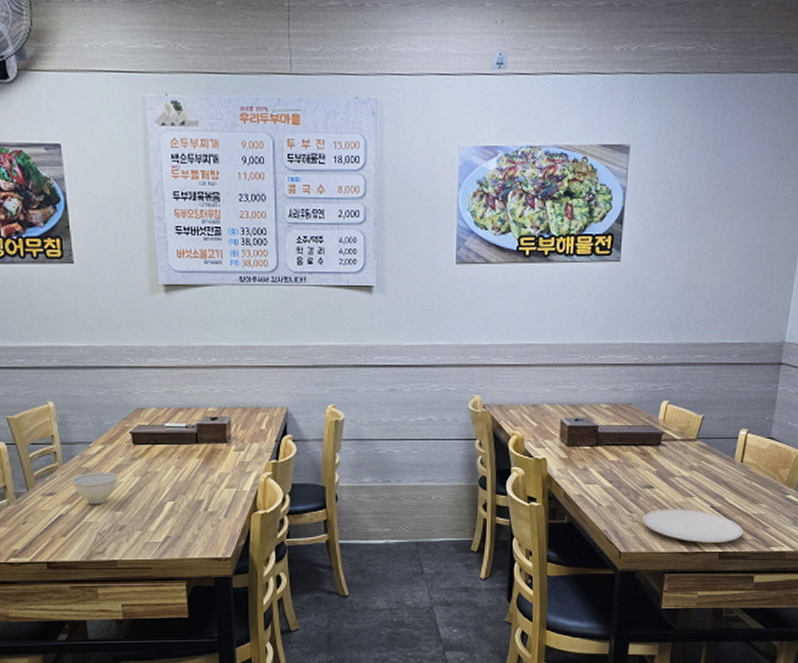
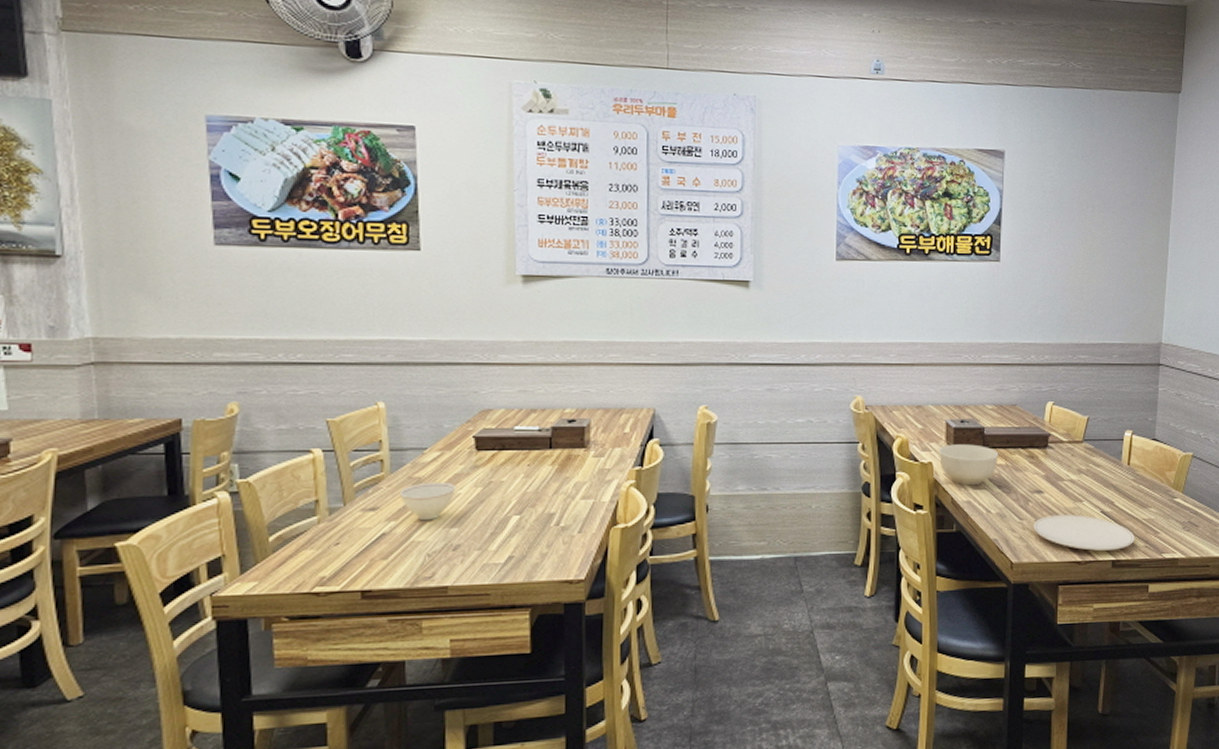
bowl: none [553,441,612,481] -> present [939,444,999,486]

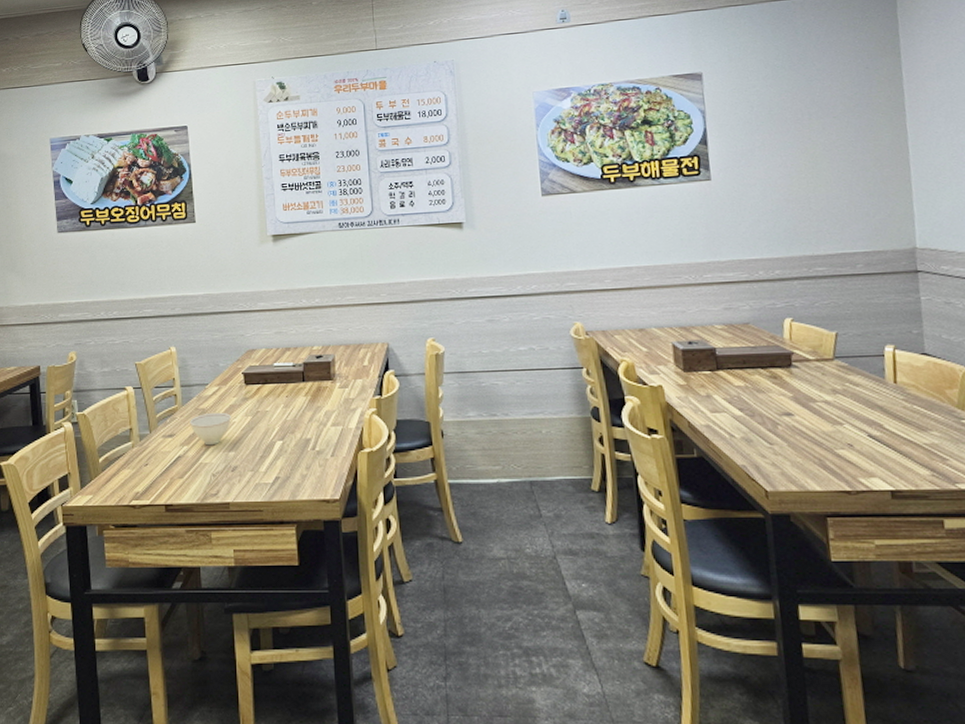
bowl: present [939,444,999,486] -> none [668,366,736,409]
plate: present [1033,515,1135,551] -> none [786,439,917,479]

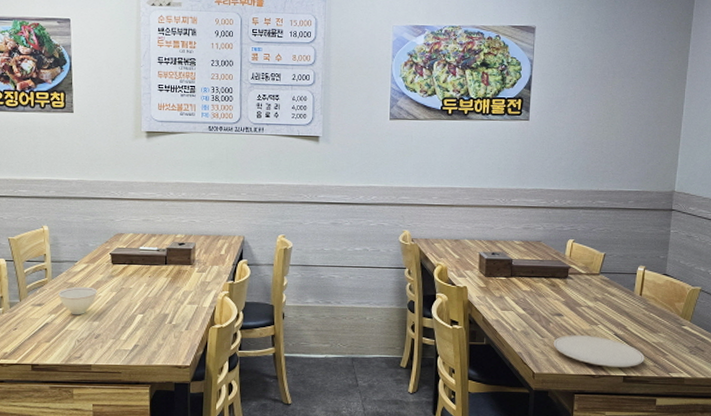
plate: none [786,439,917,479] -> present [553,335,645,367]

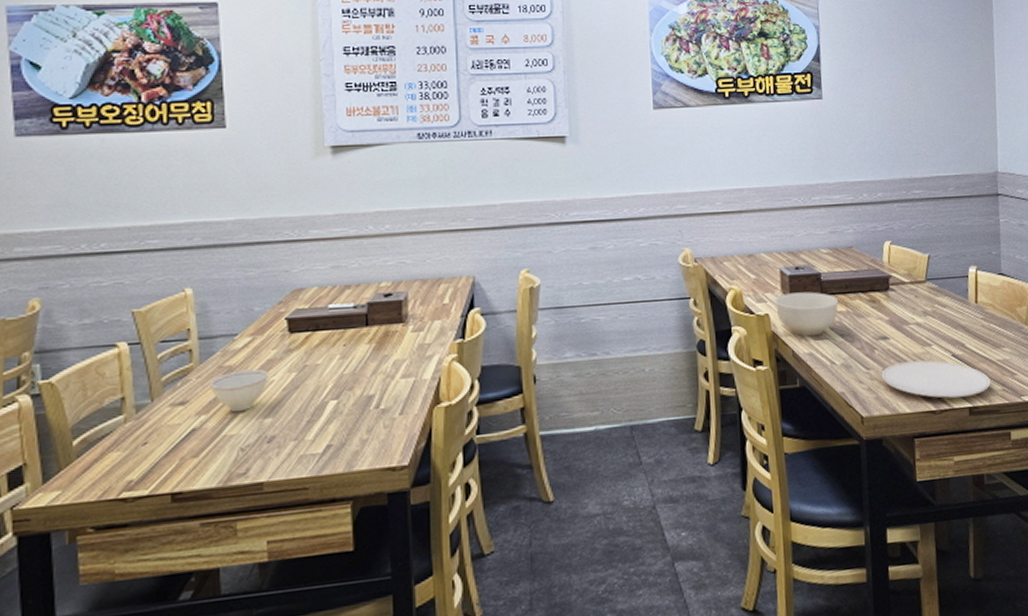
bowl: none [473,272,525,307] -> present [775,292,839,337]

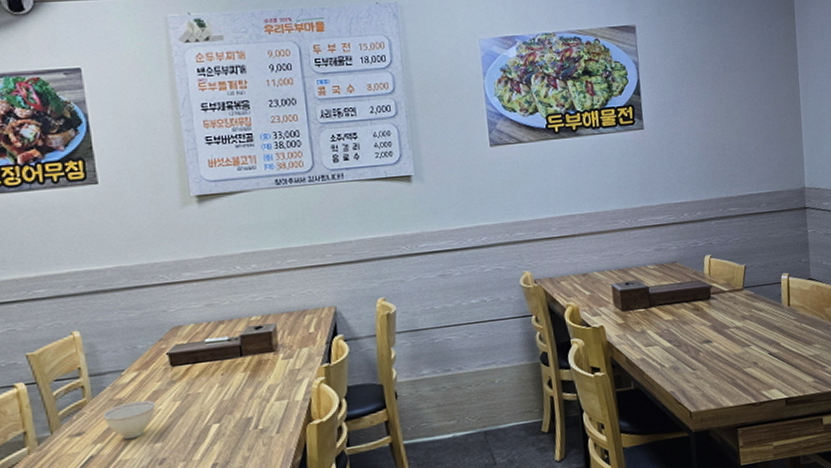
bowl: present [775,292,839,337] -> none [608,304,666,344]
plate: present [881,360,991,399] -> none [706,359,804,392]

